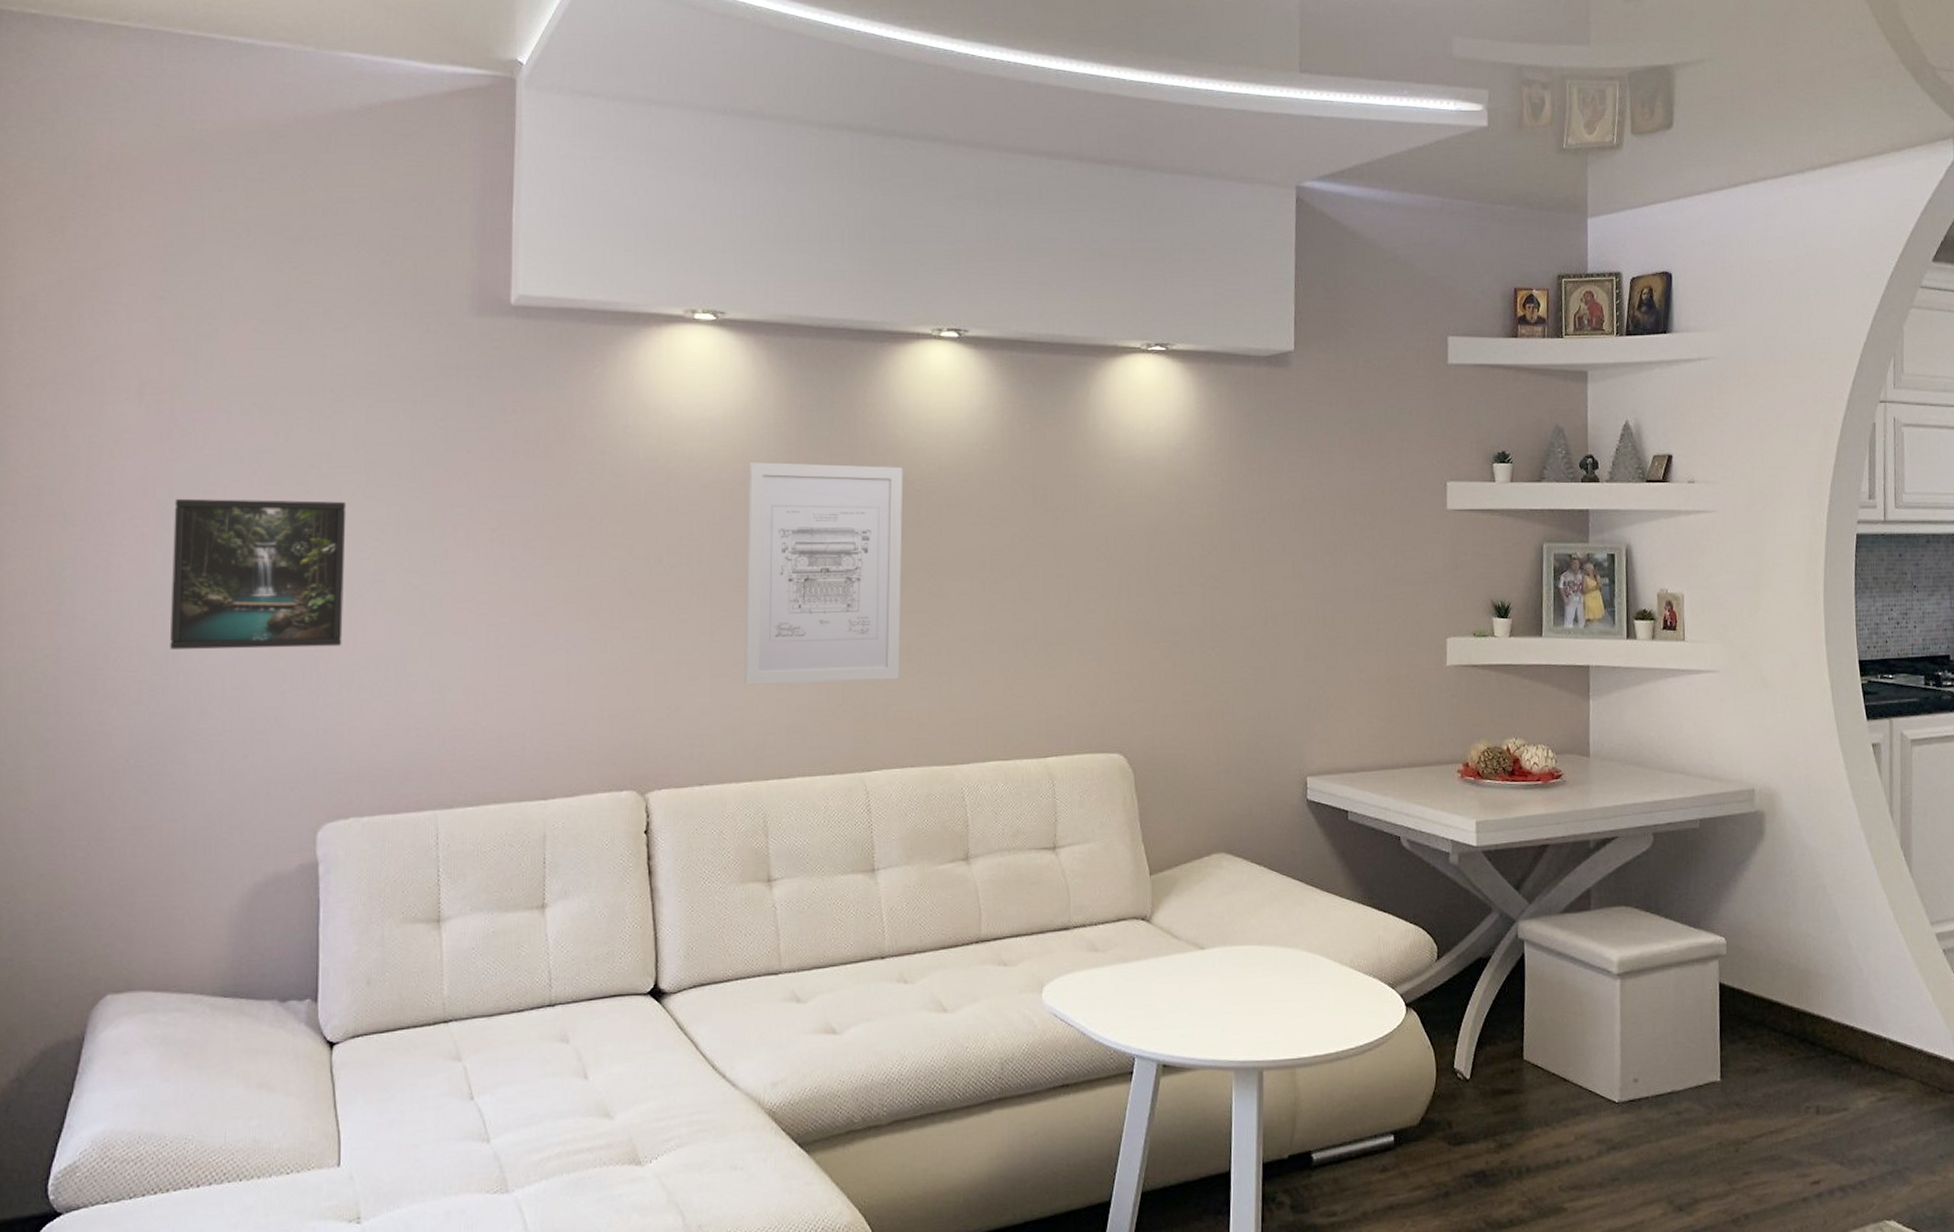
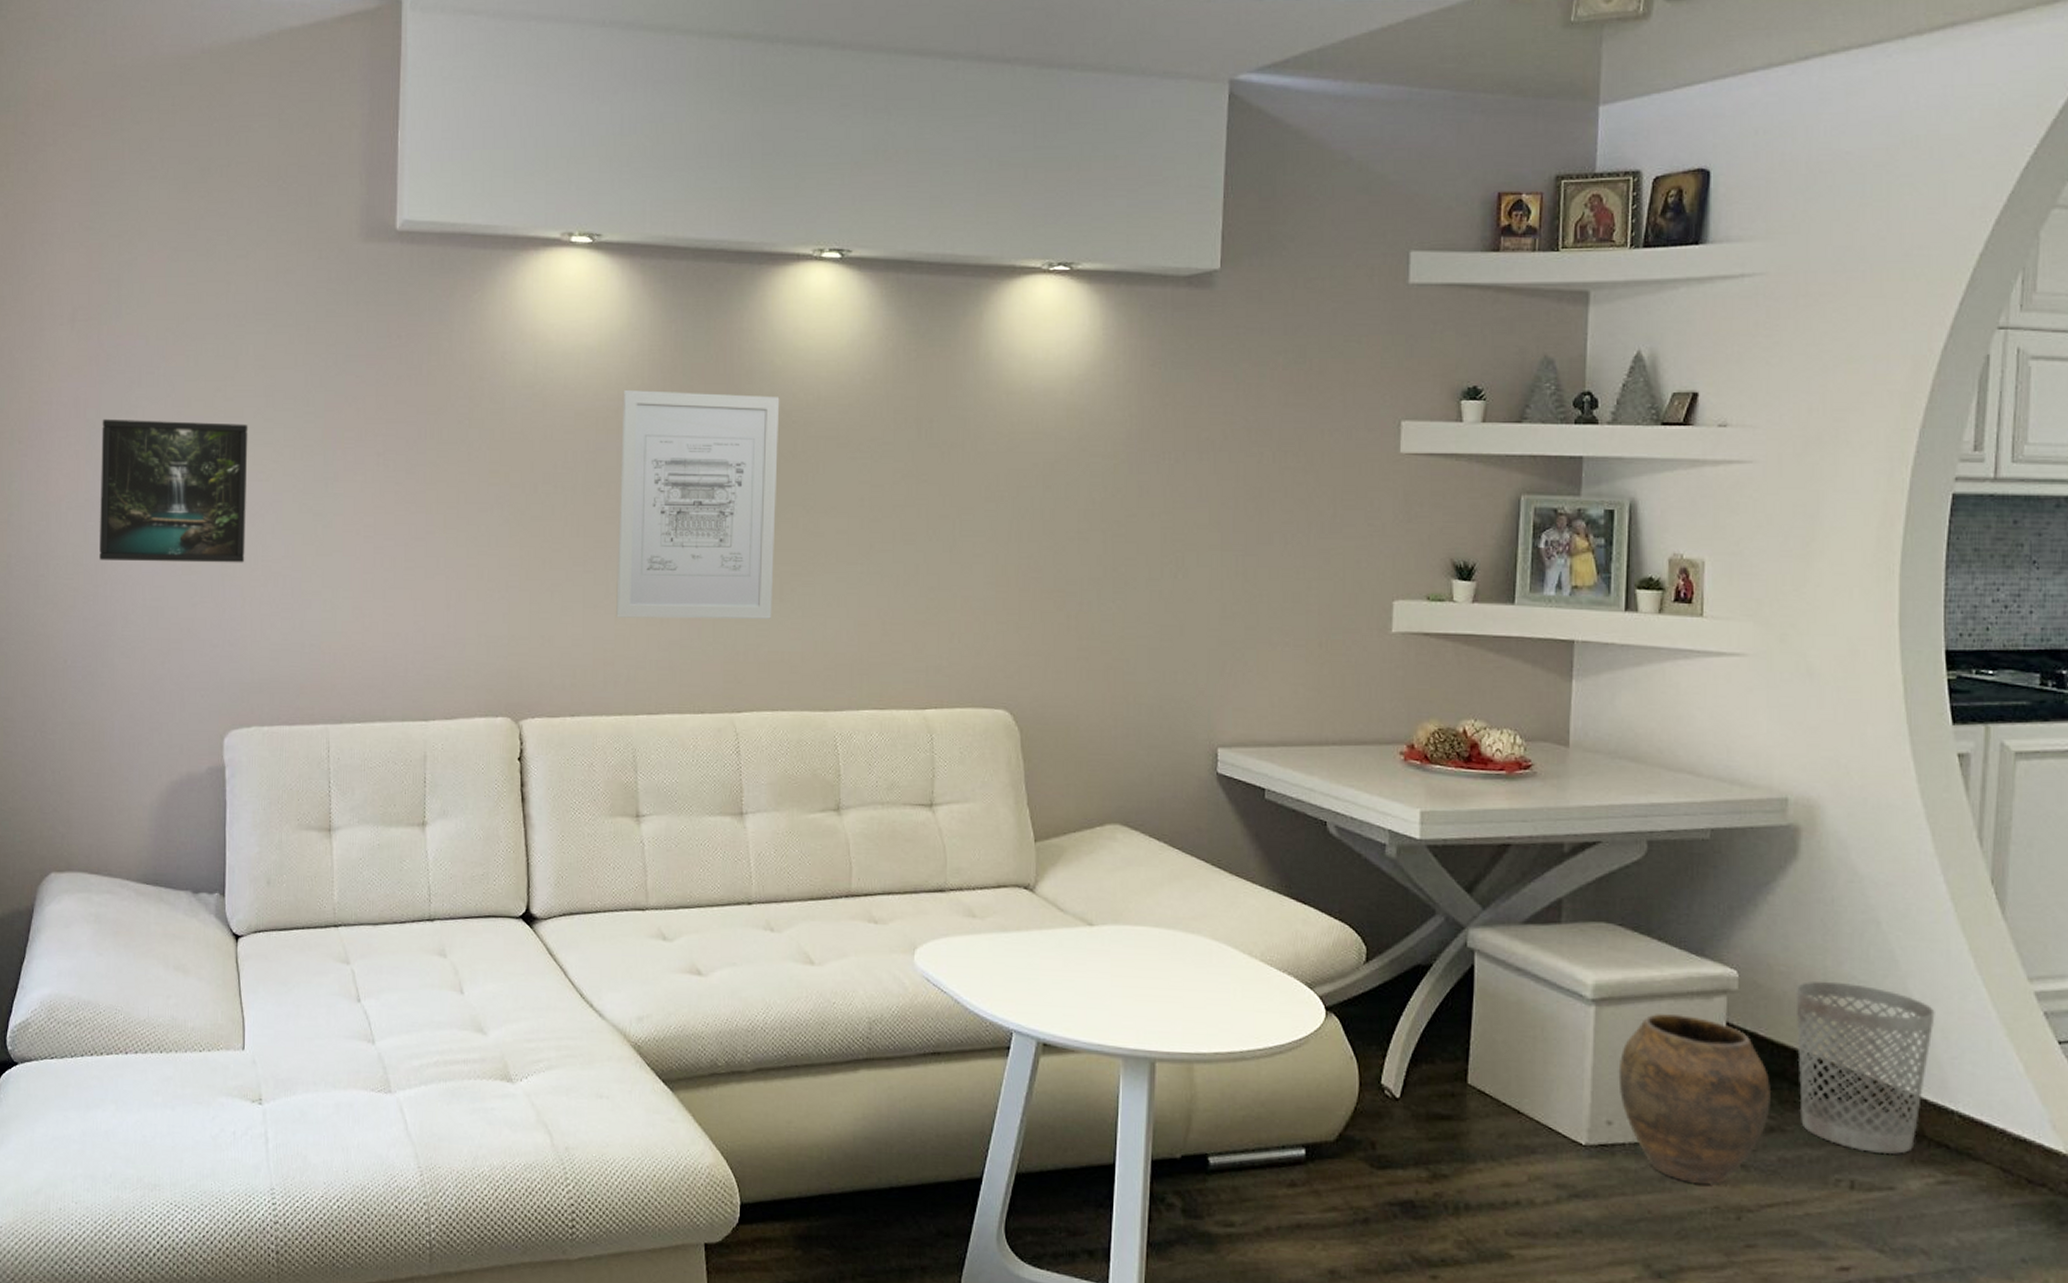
vase: none [1640,980,1756,1124] -> present [1618,1014,1772,1184]
wastebasket: none [1768,940,1869,1081] -> present [1795,981,1935,1155]

